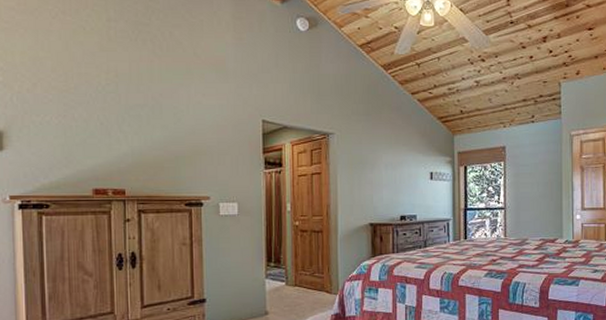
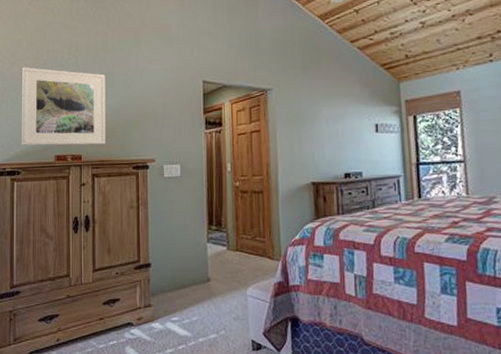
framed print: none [47,89,154,180] -> present [22,67,106,146]

